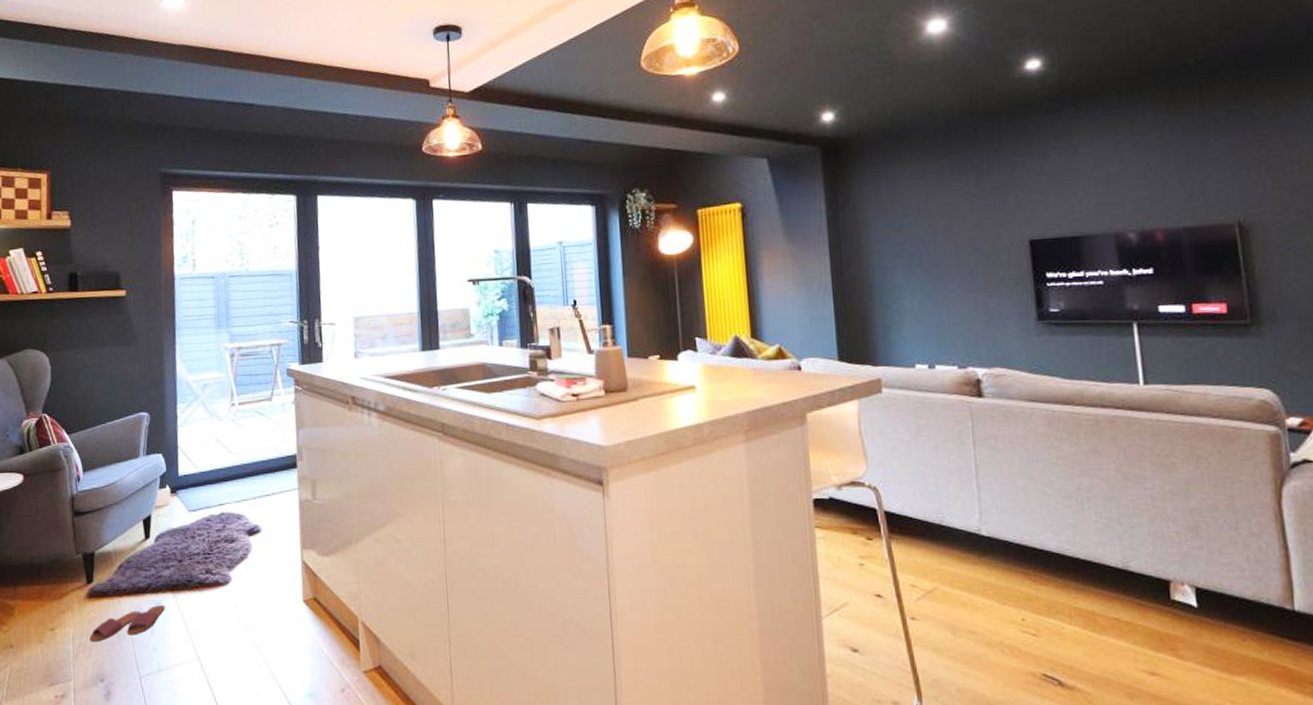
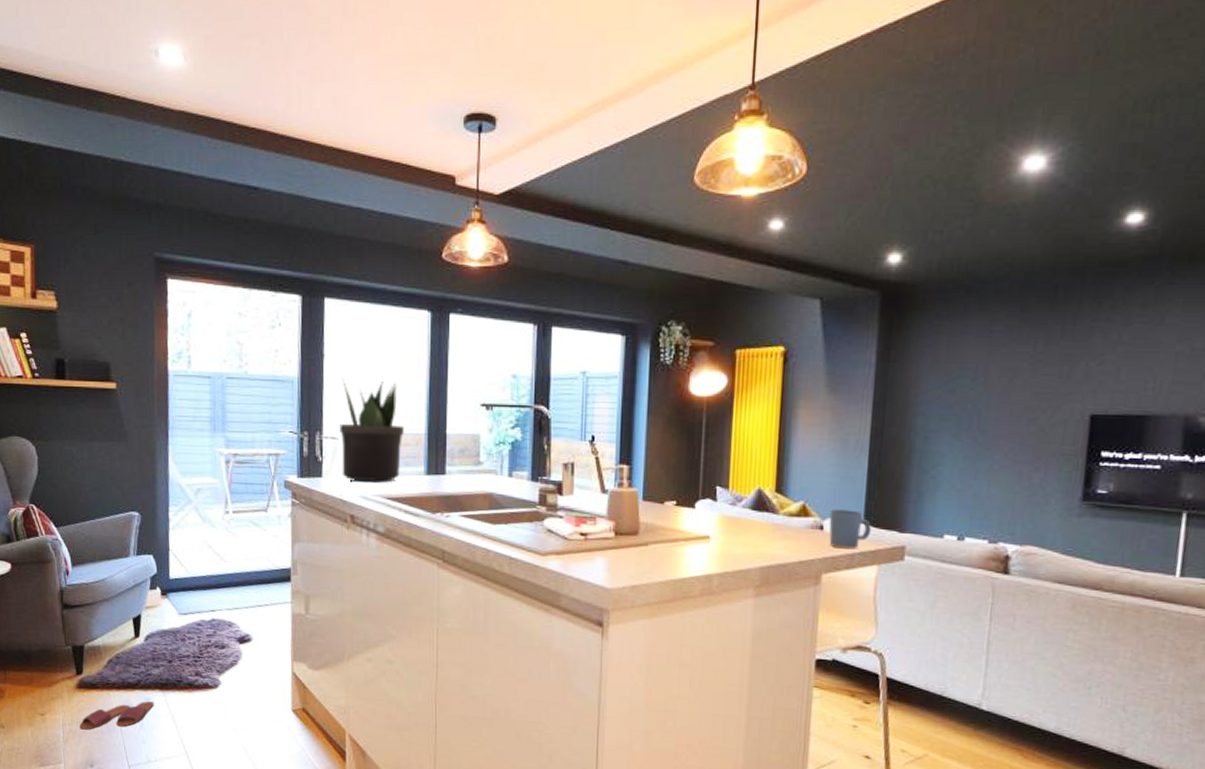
planter: none [337,267,398,364] -> present [340,378,404,482]
mug: none [805,348,847,387] -> present [829,509,872,549]

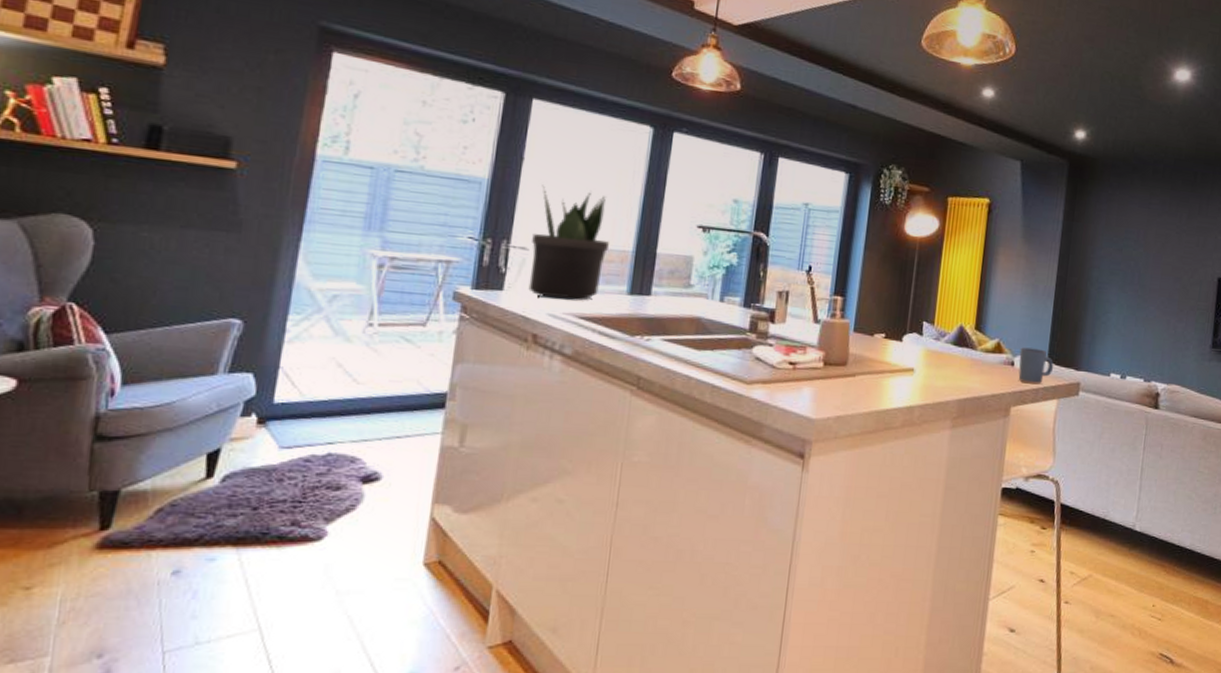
slippers: present [79,701,155,730] -> none [90,562,221,606]

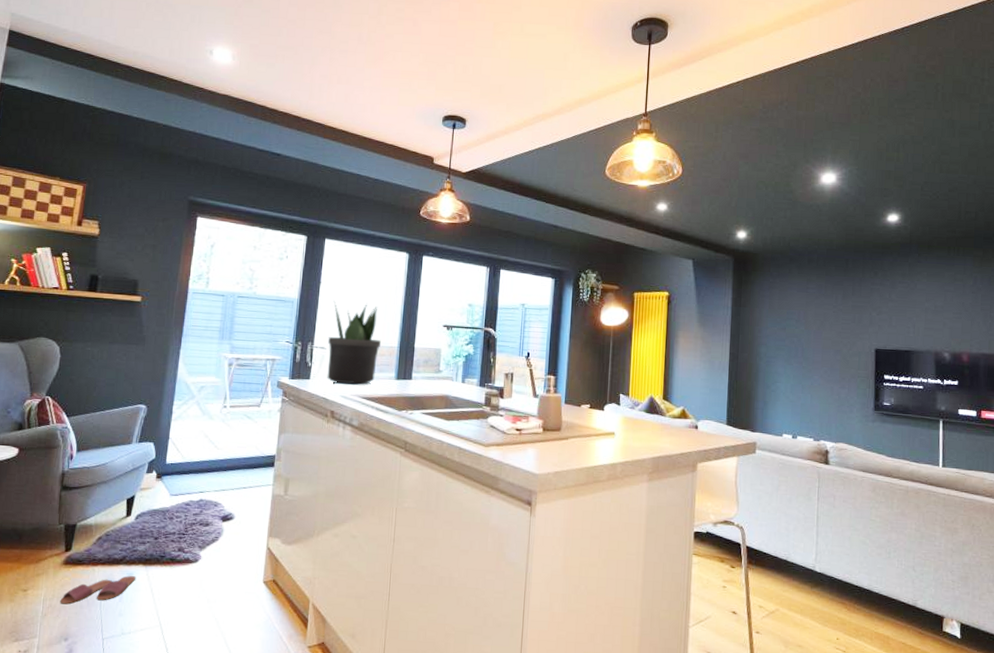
slippers: none [90,562,221,606] -> present [60,576,137,604]
mug: present [1018,347,1054,385] -> none [702,413,733,444]

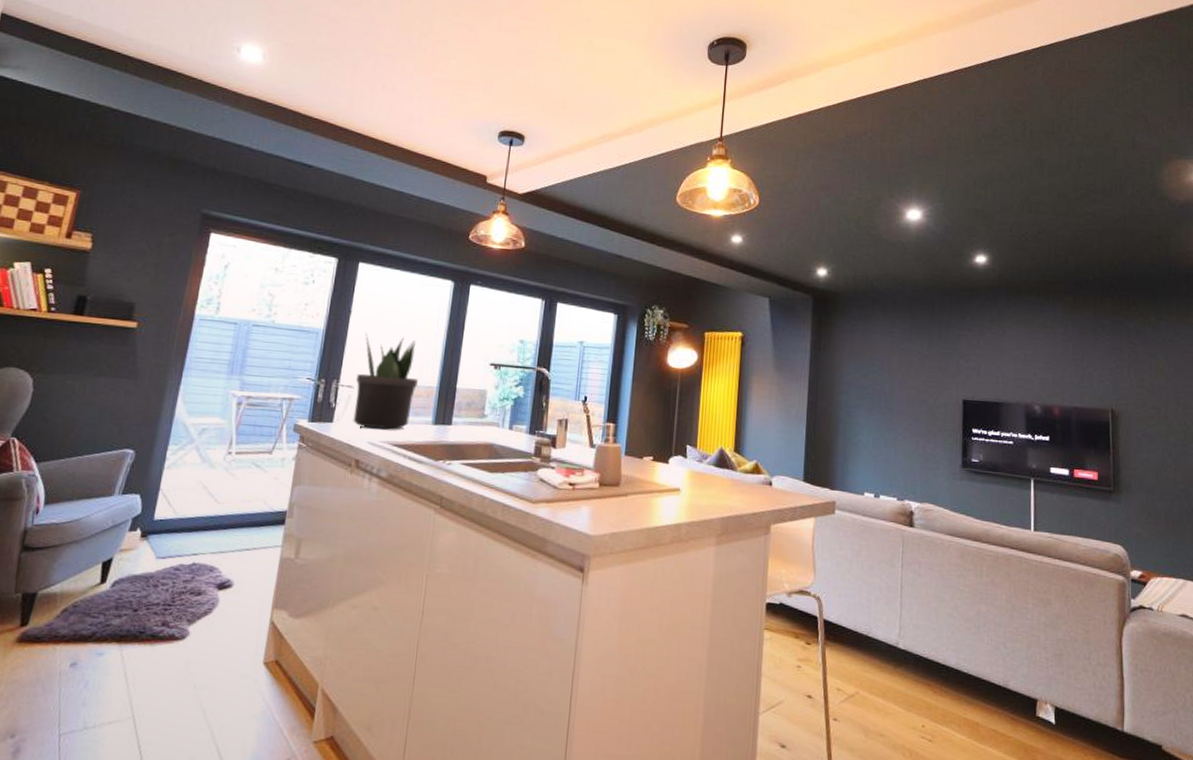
slippers: present [60,576,137,604] -> none [9,656,108,692]

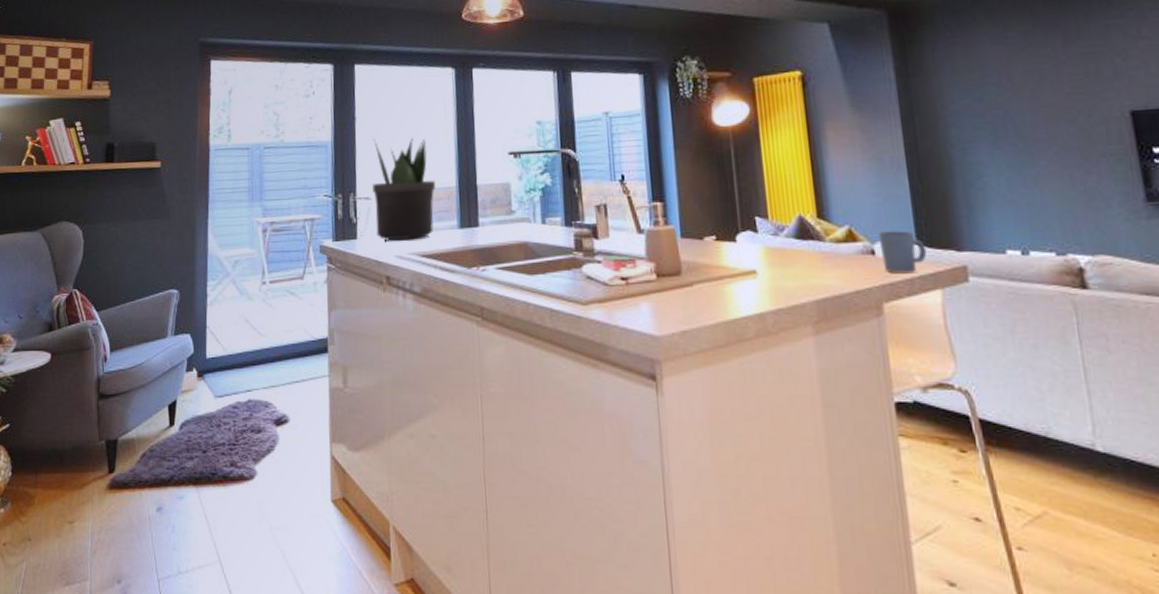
mug: none [776,468,810,504] -> present [878,231,927,274]

